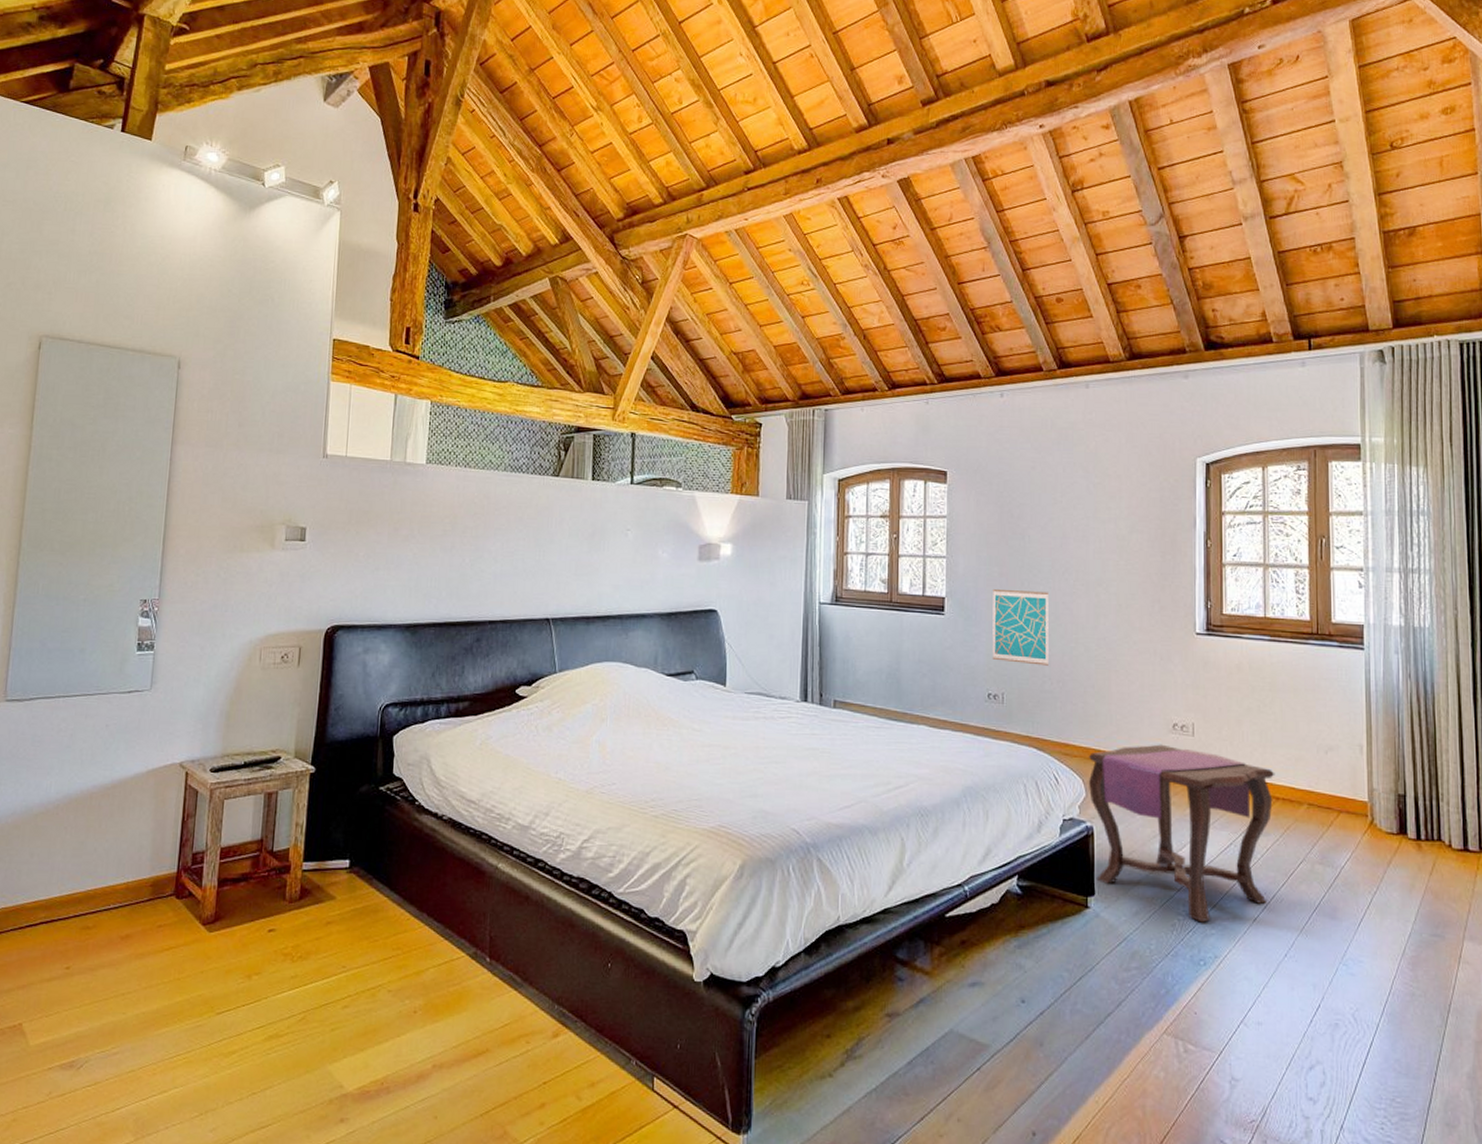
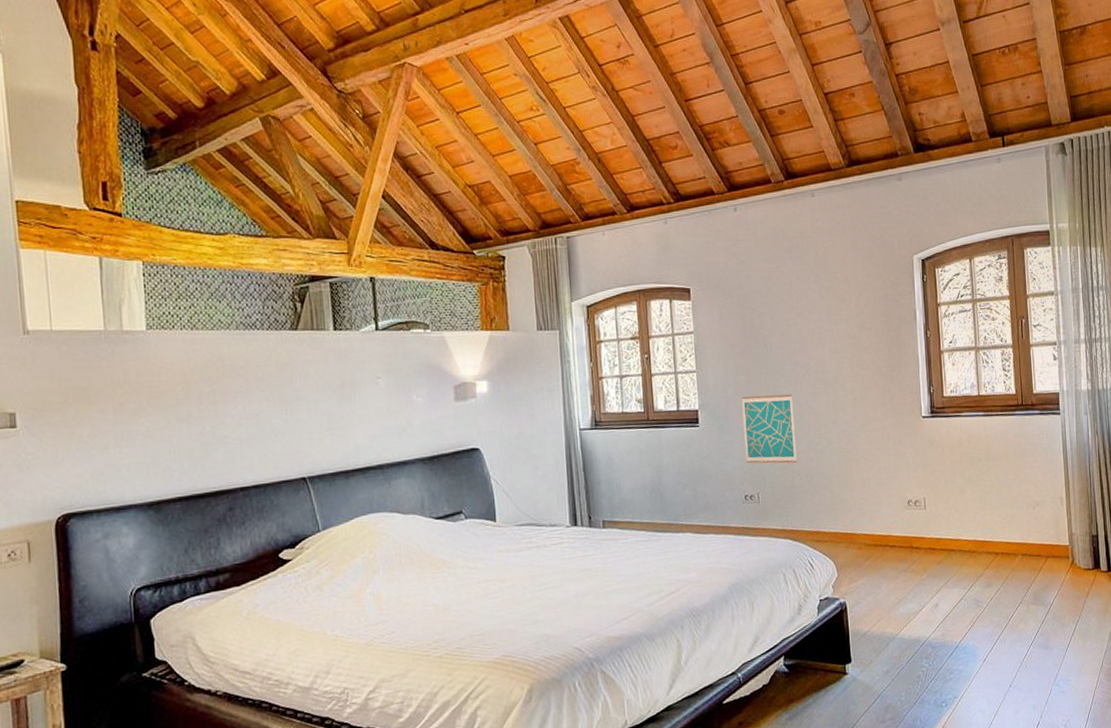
side table: present [1088,744,1275,923] -> none [837,520,994,671]

